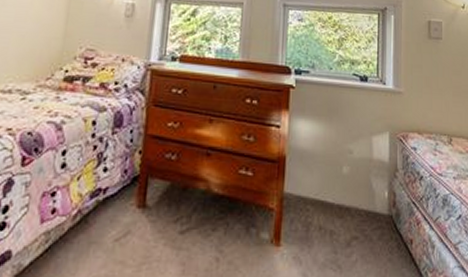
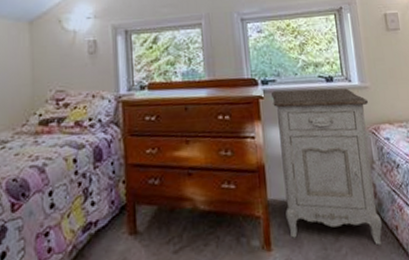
nightstand: none [300,82,401,257] -> present [272,88,382,246]

